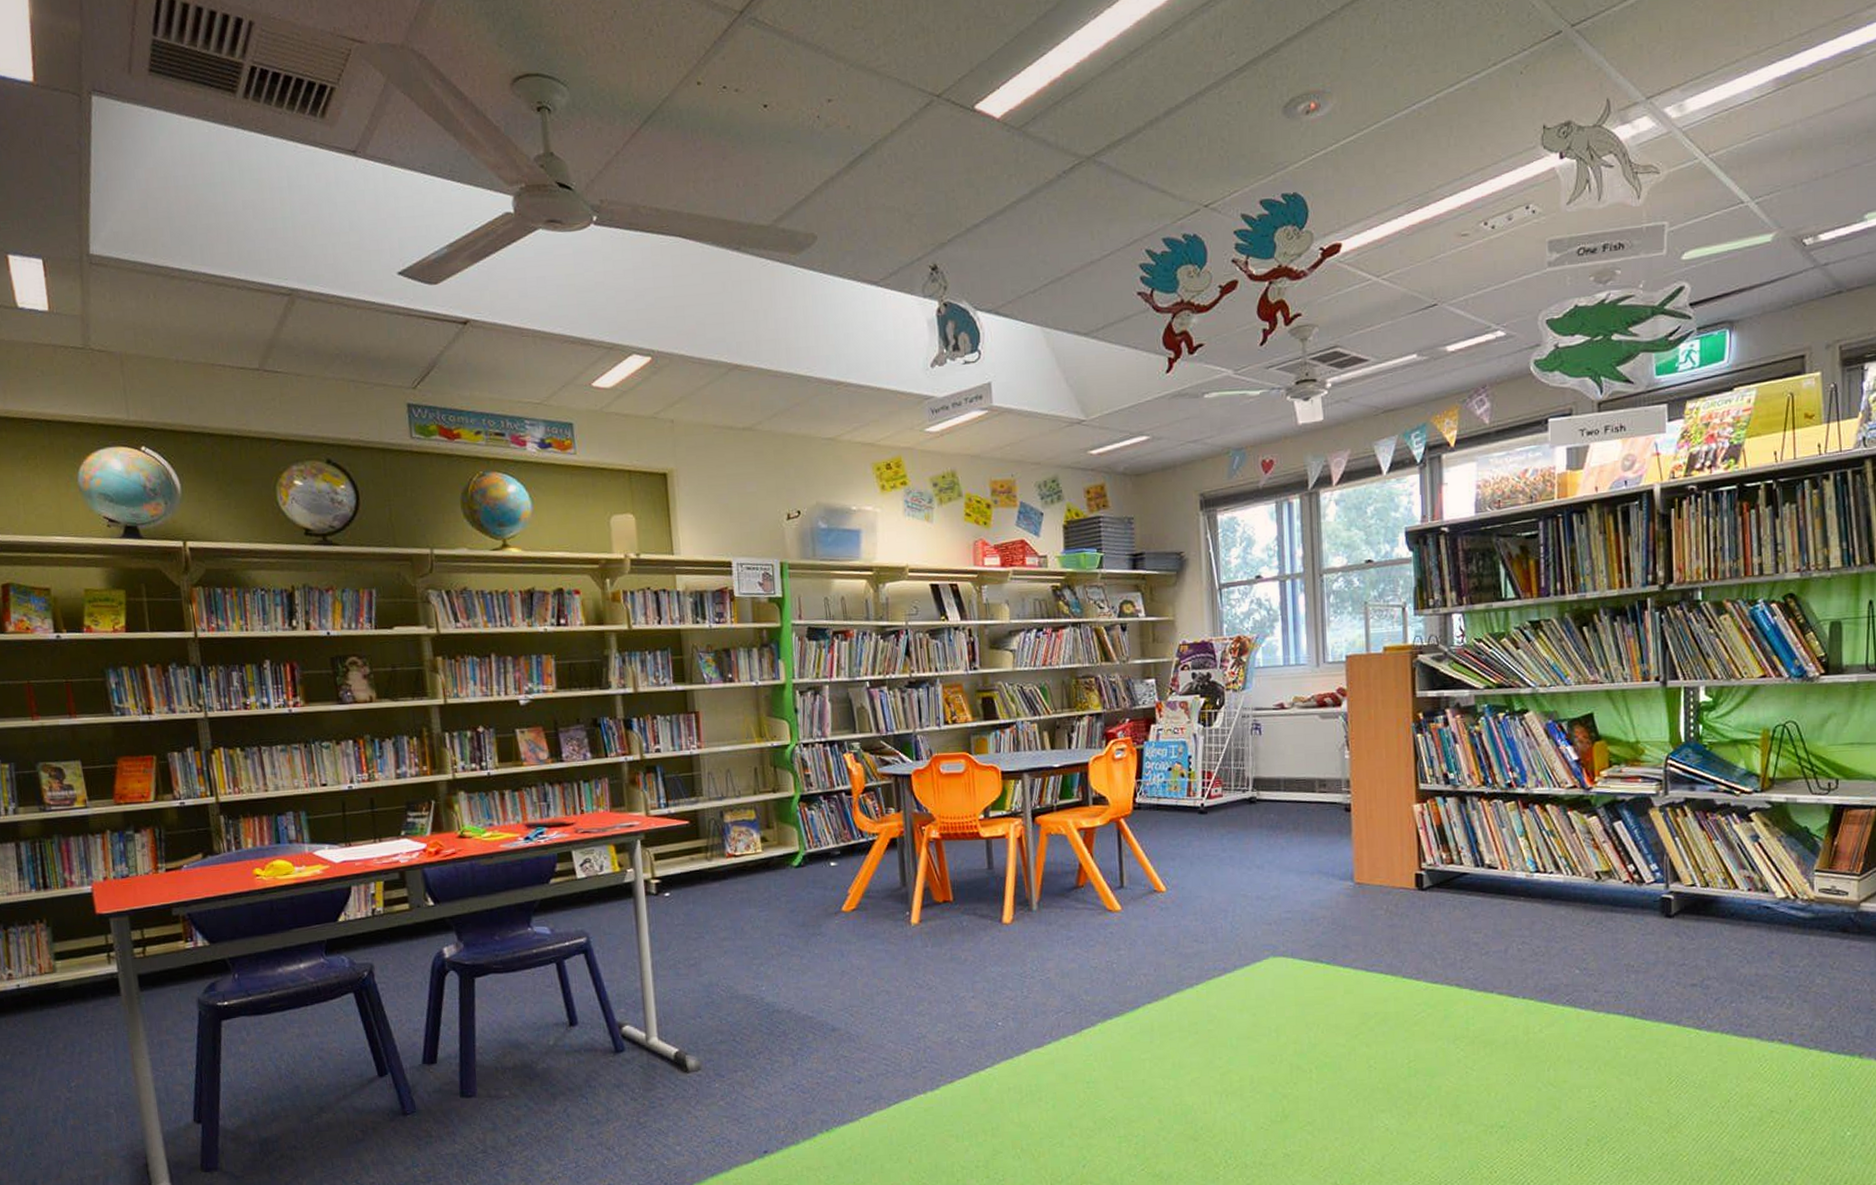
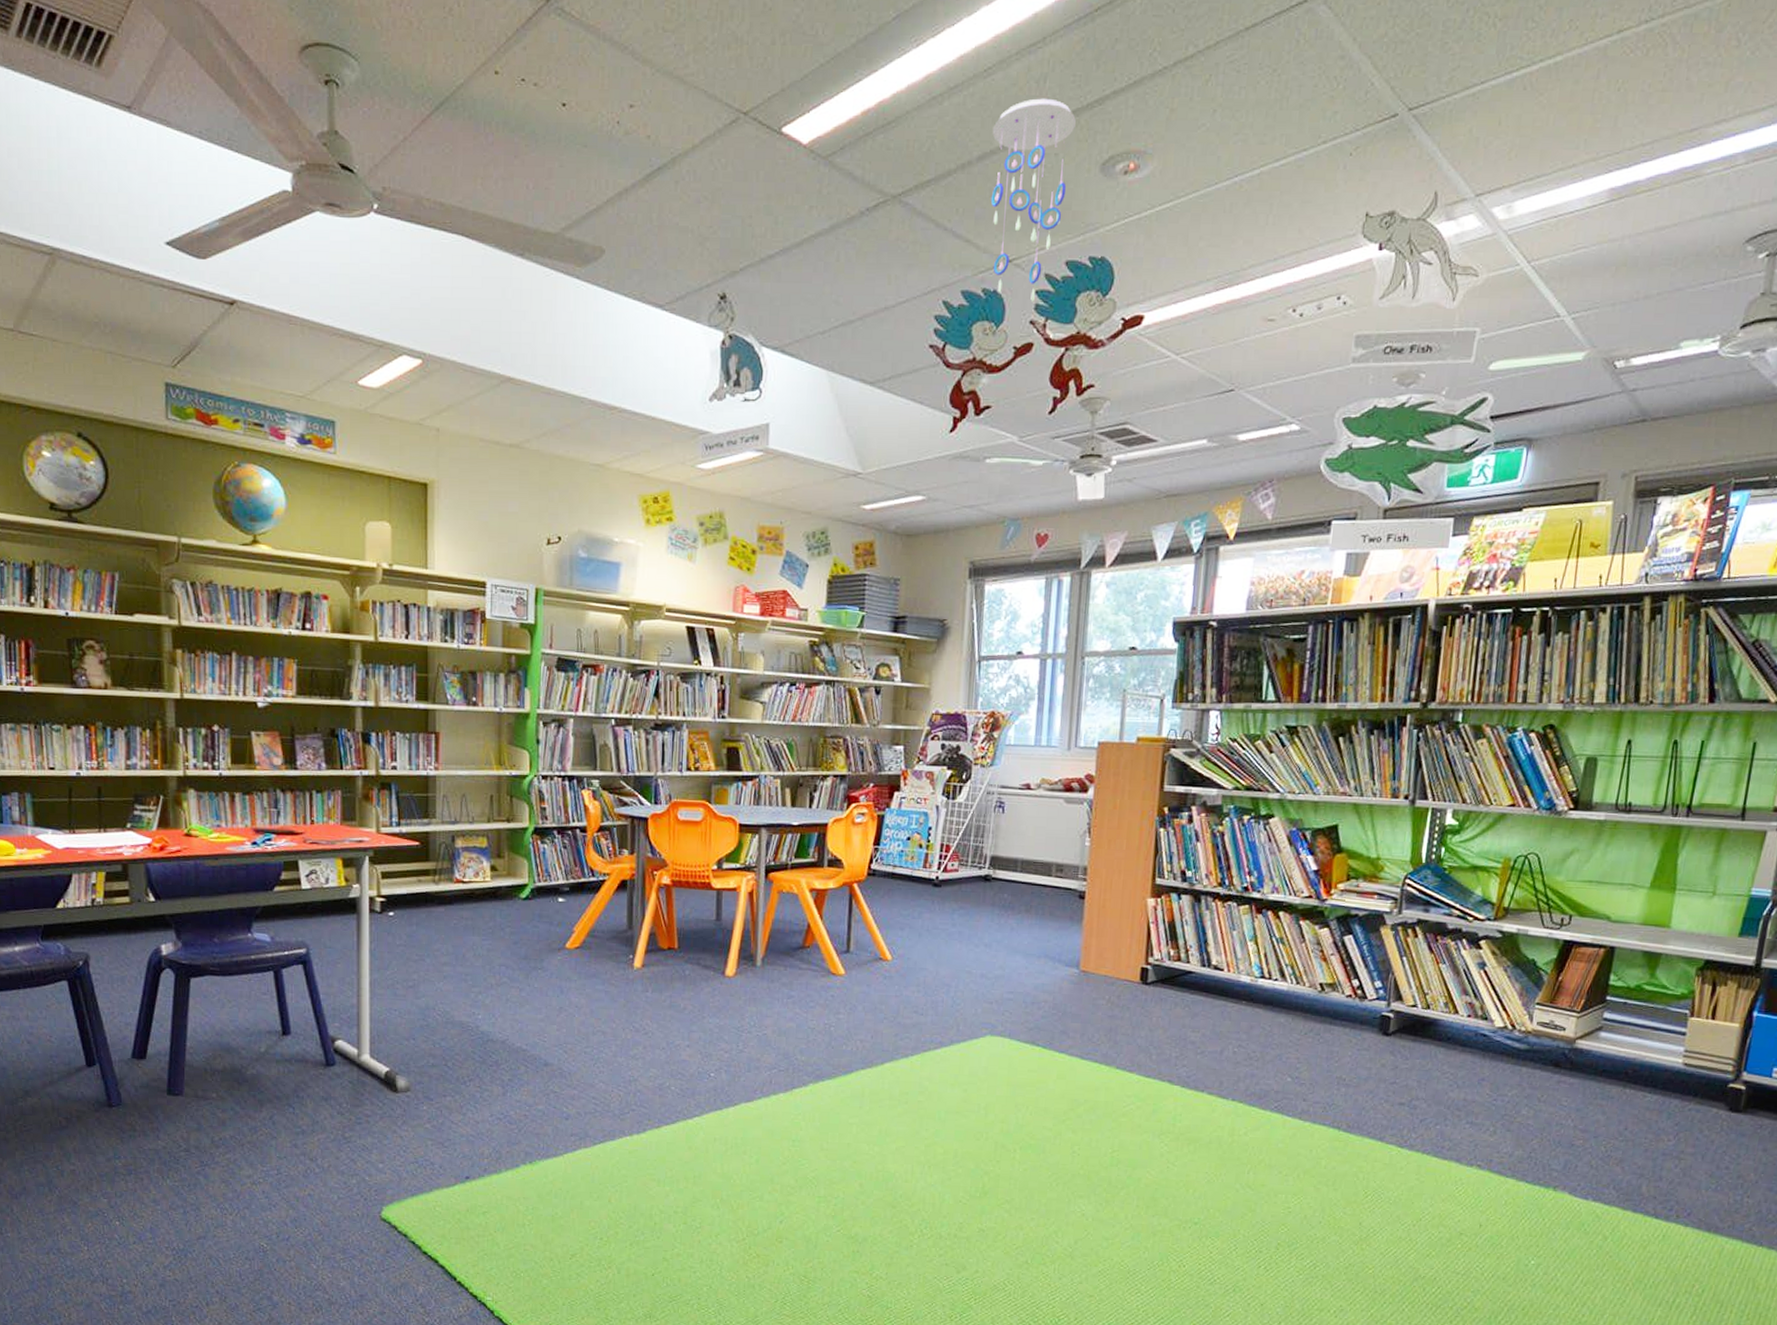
ceiling mobile: none [1175,51,1255,242] -> present [990,98,1077,302]

